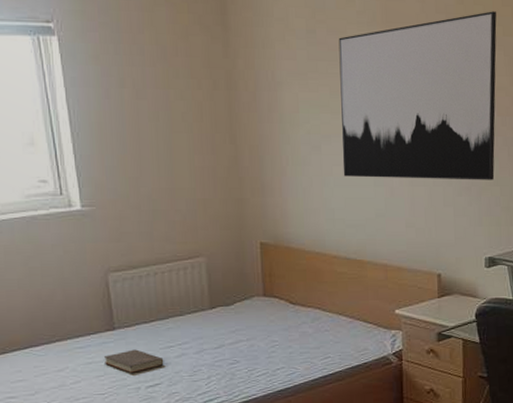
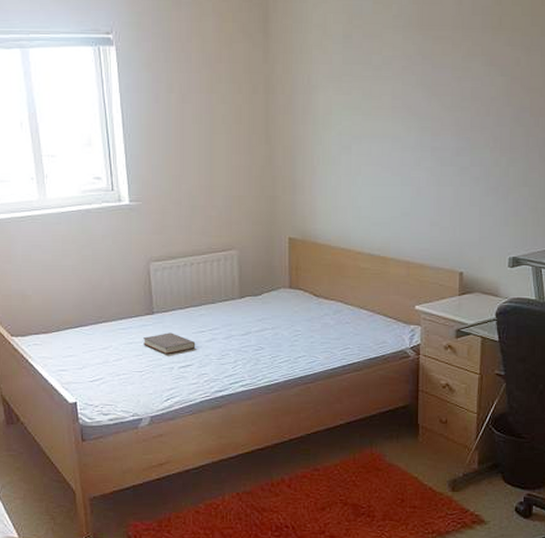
wall art: present [338,11,497,180] -> none [371,11,535,181]

